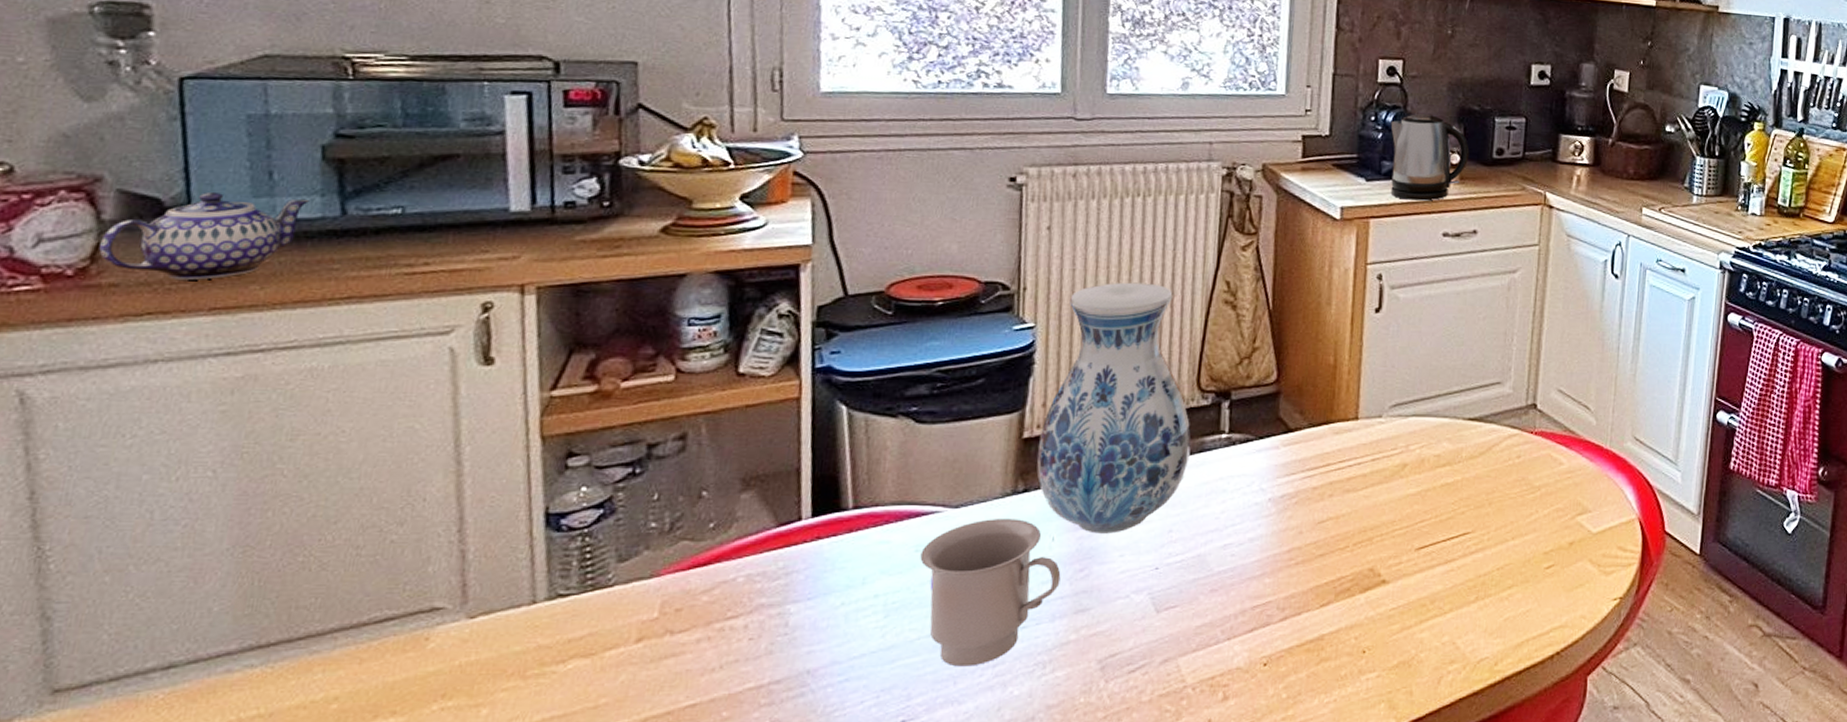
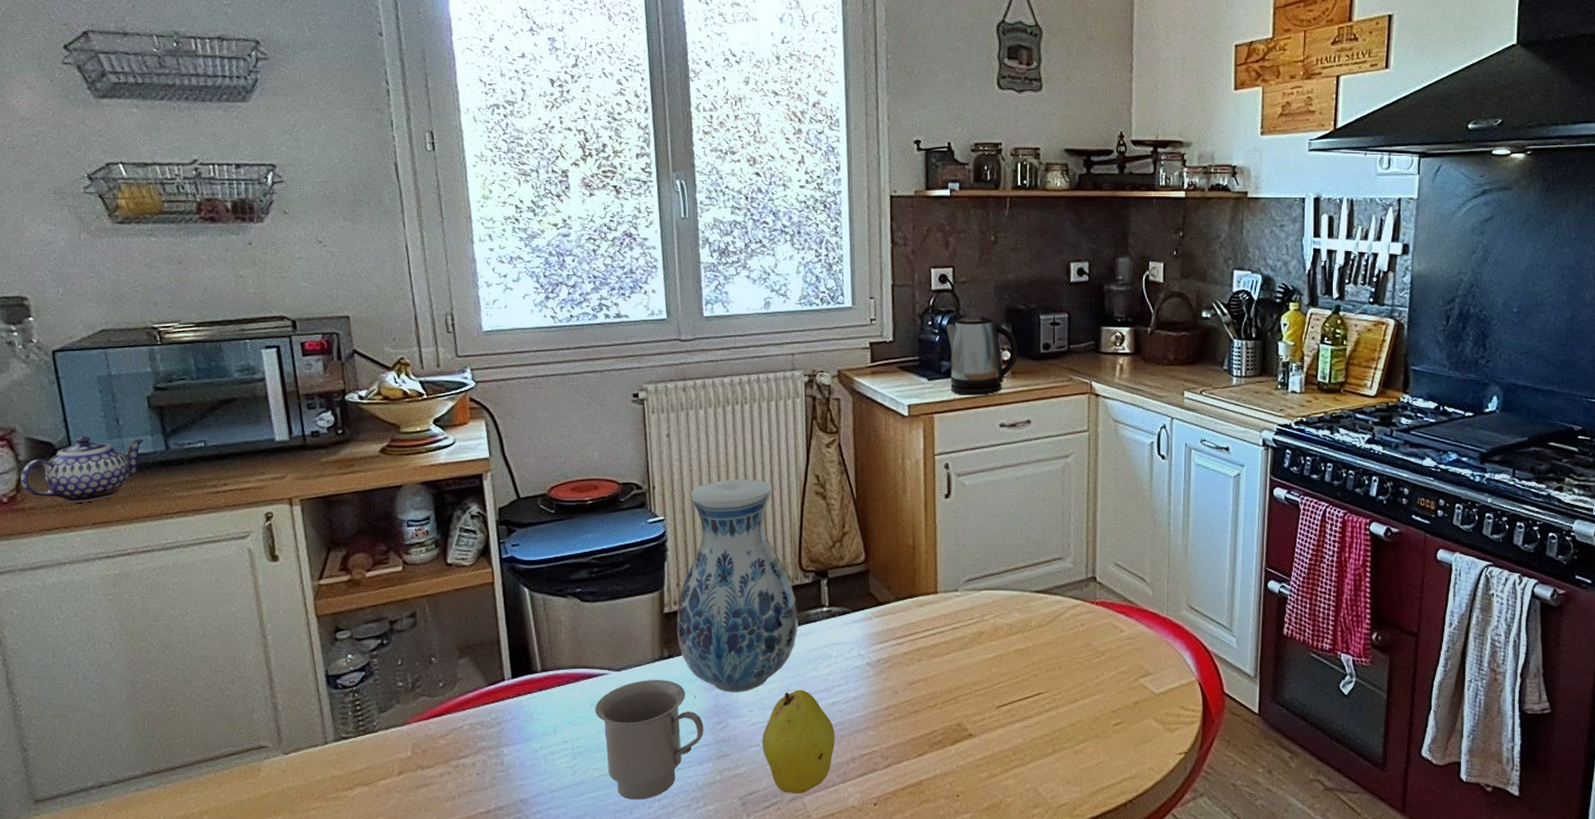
fruit: none [1132,529,1224,654] -> present [762,689,835,793]

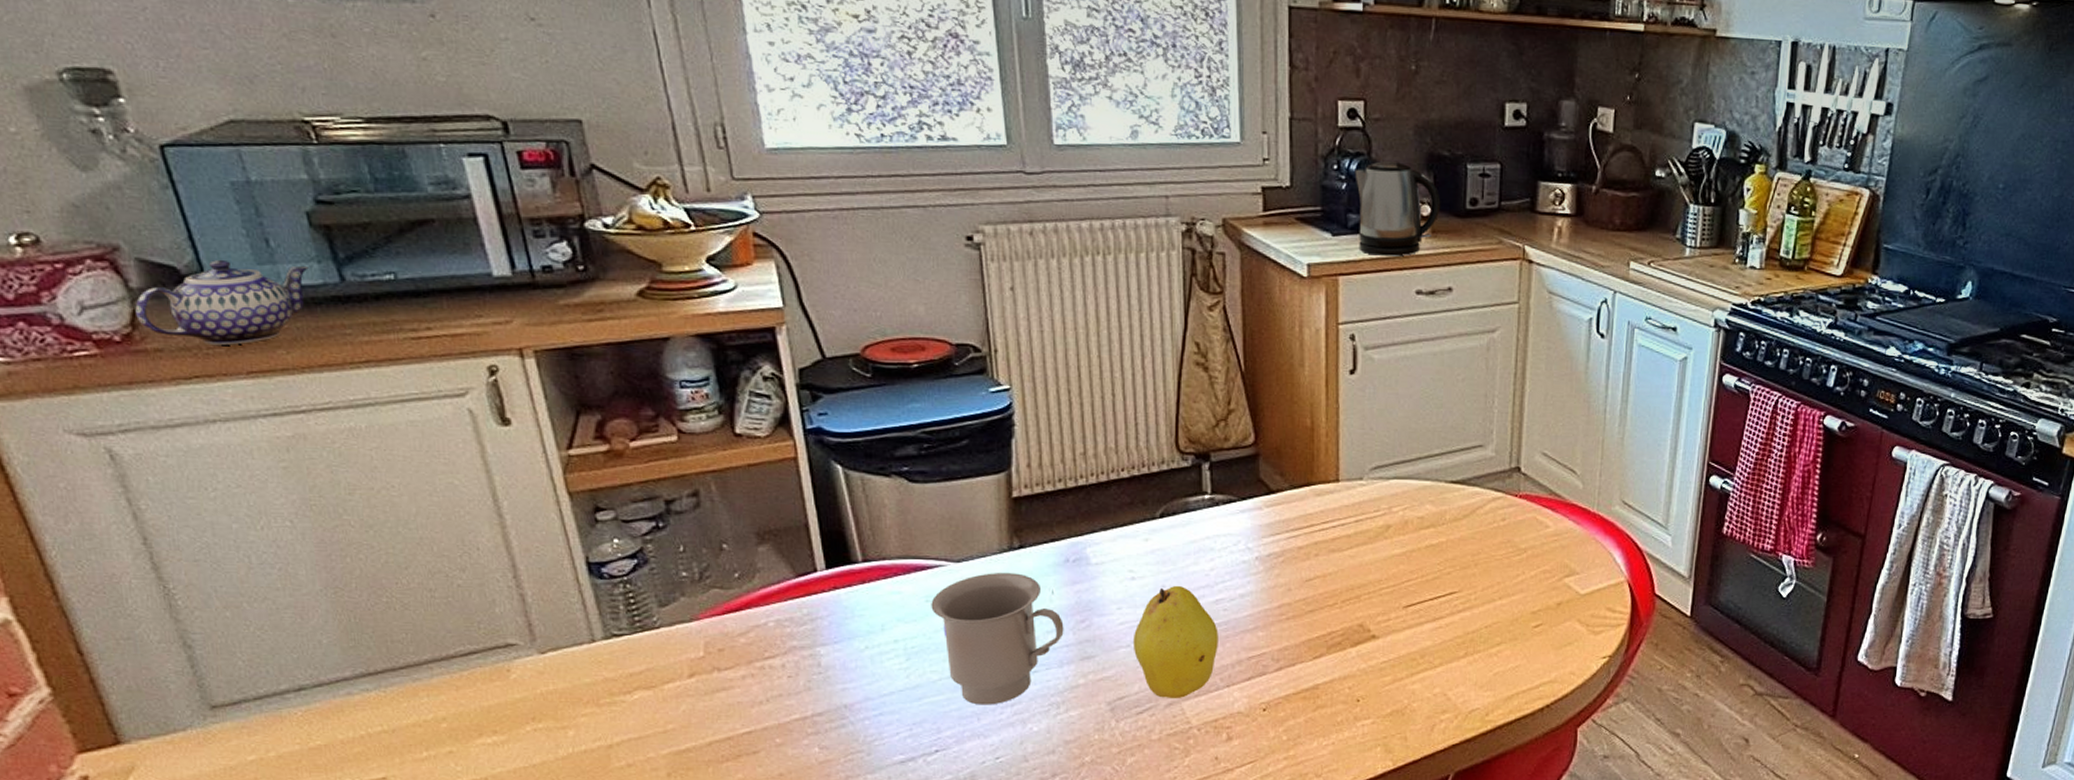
vase: present [676,479,798,692] -> none [1027,343,1175,588]

